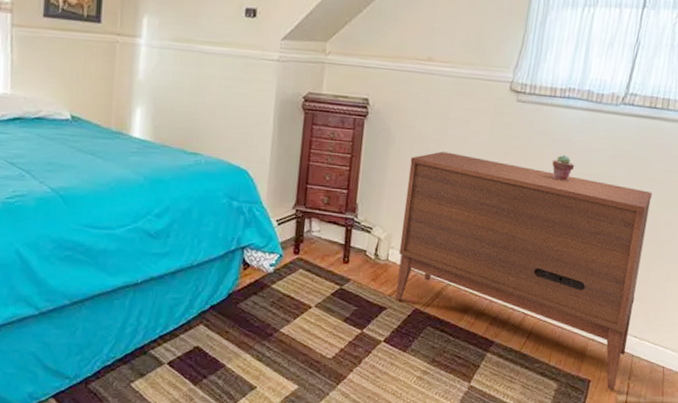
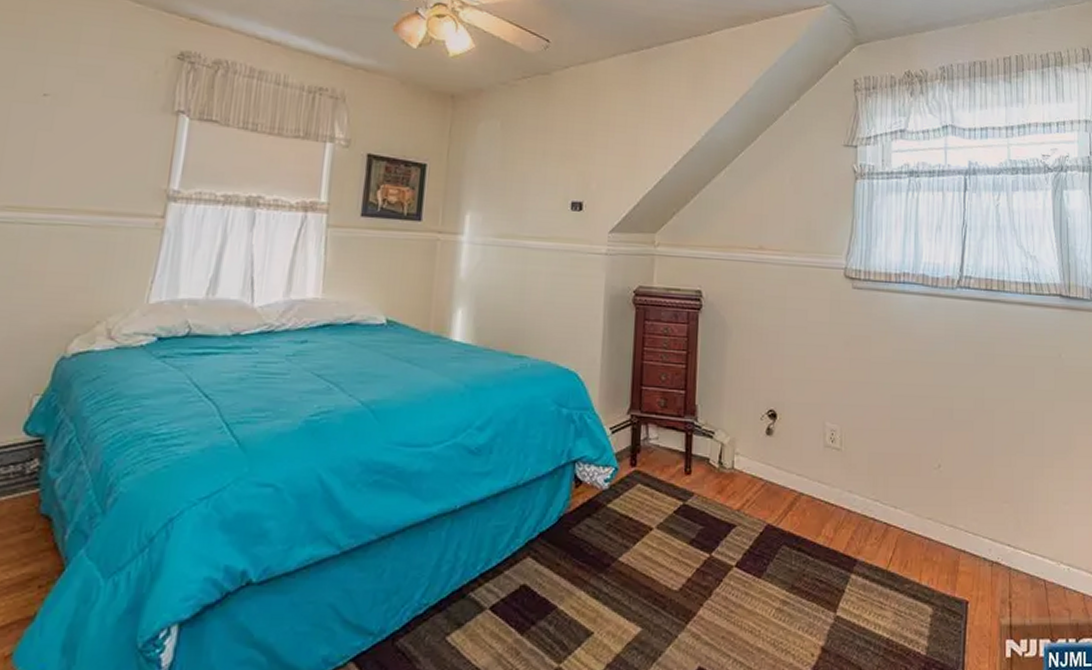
dresser: present [395,151,652,391] -> none [744,344,1002,613]
potted succulent: present [552,155,575,181] -> none [896,343,920,371]

